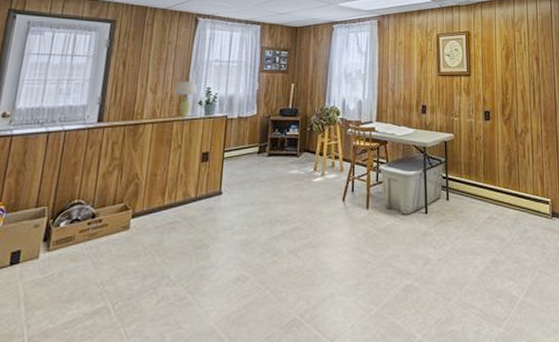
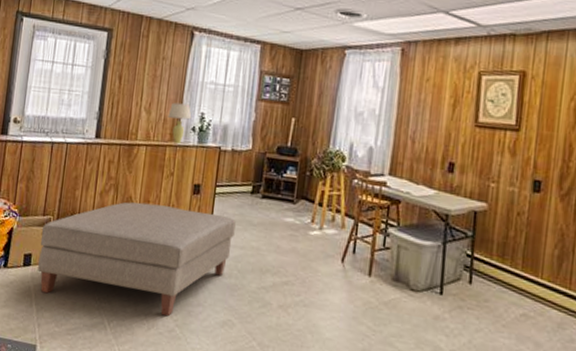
ottoman: none [28,177,245,290] -> present [38,202,236,317]

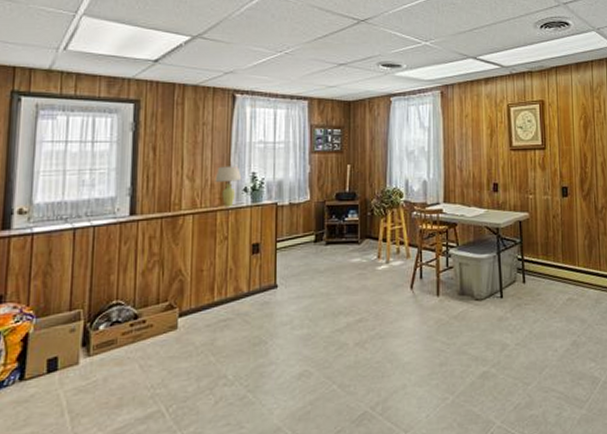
ottoman: present [38,202,236,317] -> none [68,269,302,397]

